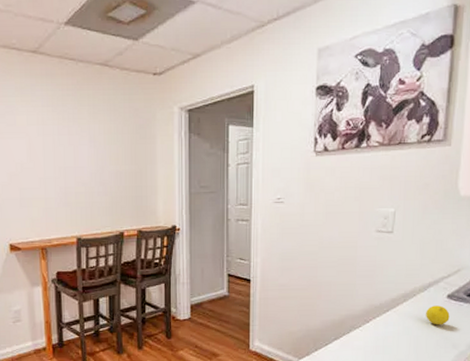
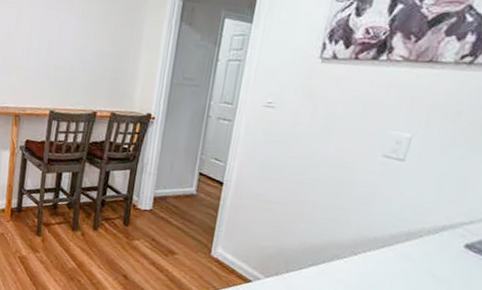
fruit: present [426,305,450,325] -> none [432,252,465,278]

